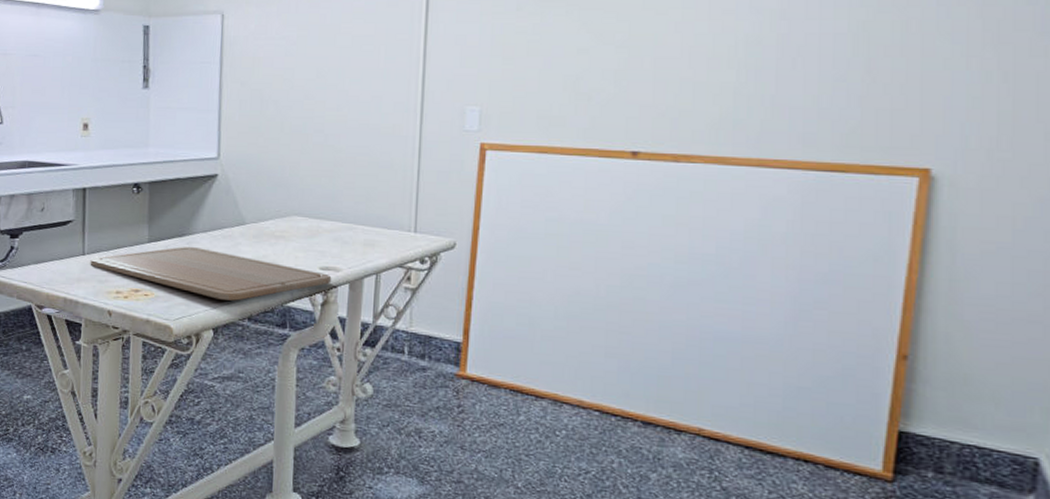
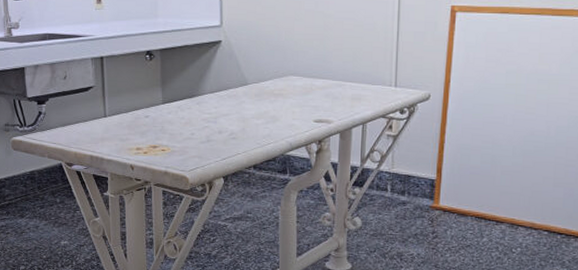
chopping board: present [90,247,332,301] -> none [111,106,325,152]

